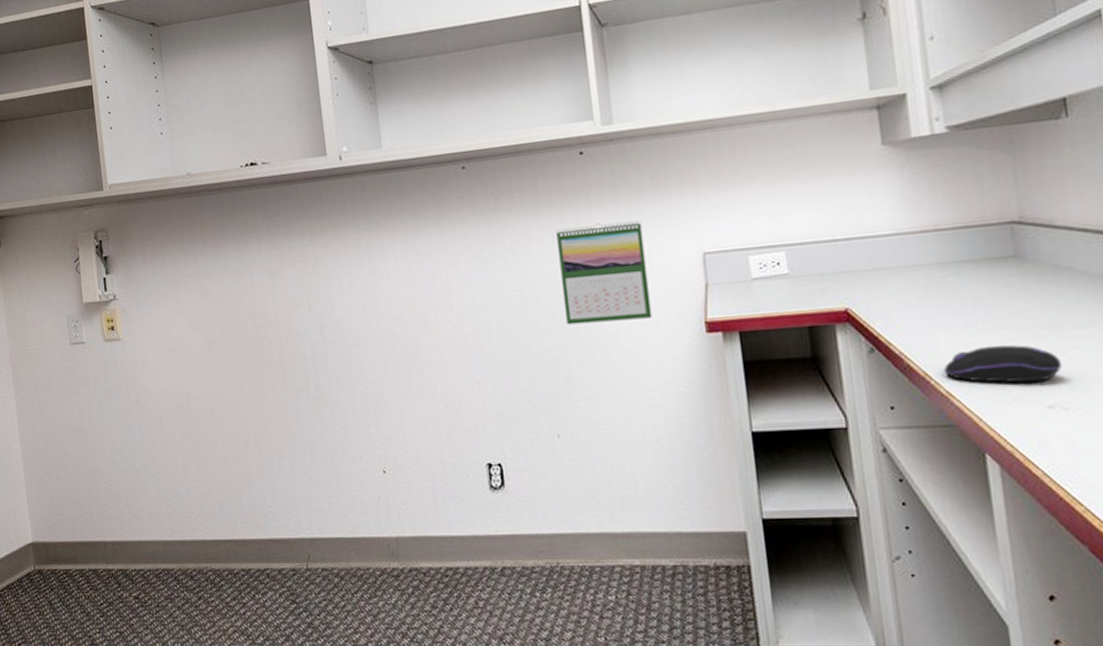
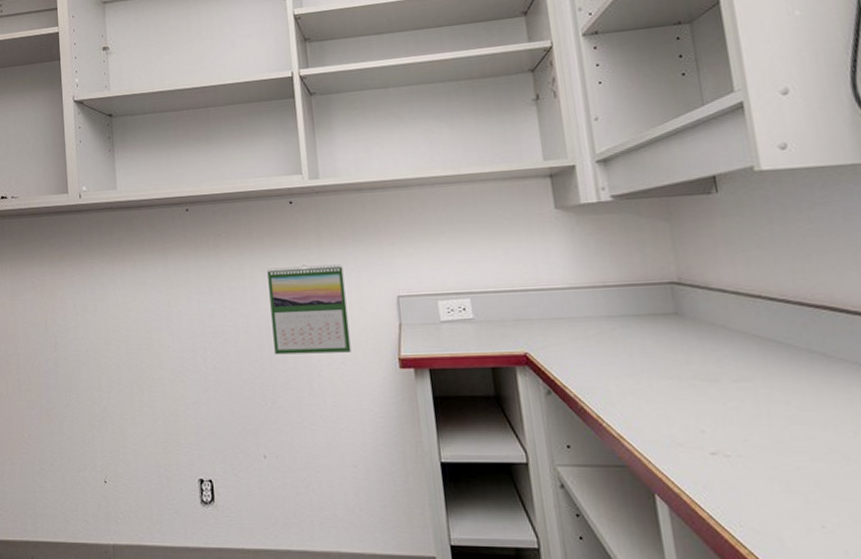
computer mouse: present [944,345,1063,383] -> none [614,394,723,430]

